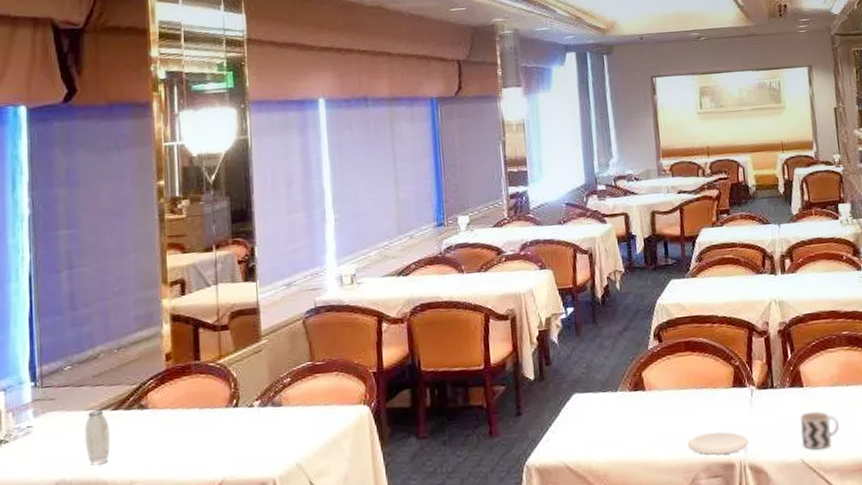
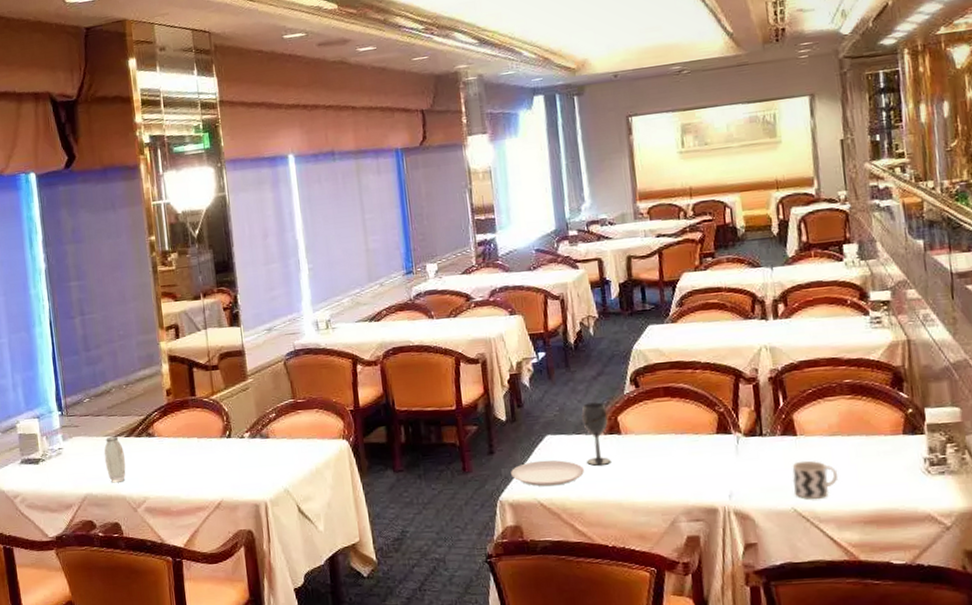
plate: none [538,419,610,448] -> present [511,460,584,487]
wine glass: none [608,358,636,424] -> present [581,402,611,466]
plate: present [688,432,749,456] -> none [667,477,734,500]

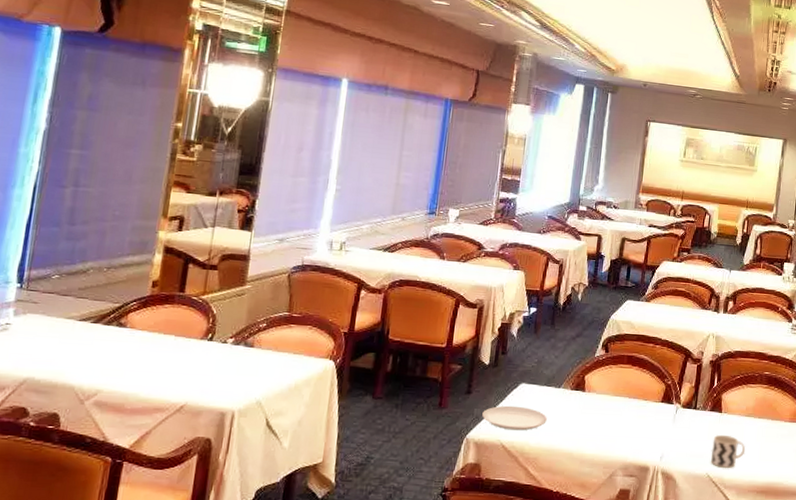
vase: present [104,436,126,483] -> none [59,319,86,370]
wine glass: present [581,402,611,466] -> none [551,359,578,417]

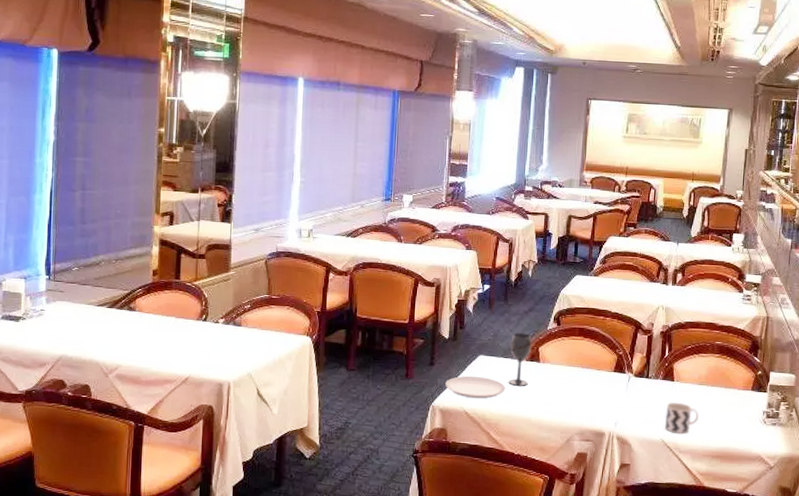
wine glass: none [551,359,578,417] -> present [509,333,532,386]

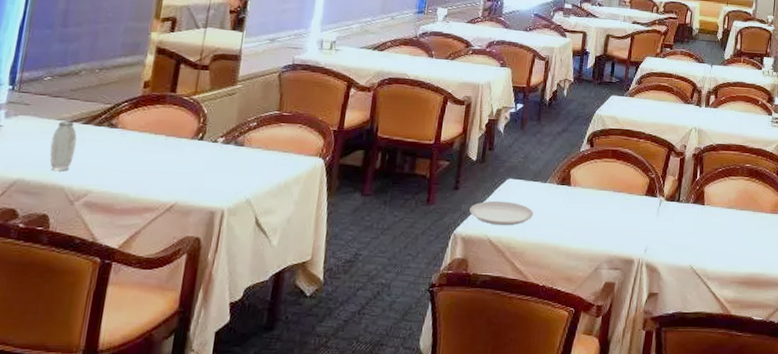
vase: none [84,305,104,349] -> present [49,121,77,171]
wine glass: present [509,333,532,386] -> none [537,155,564,211]
cup: present [664,402,699,435] -> none [694,226,728,261]

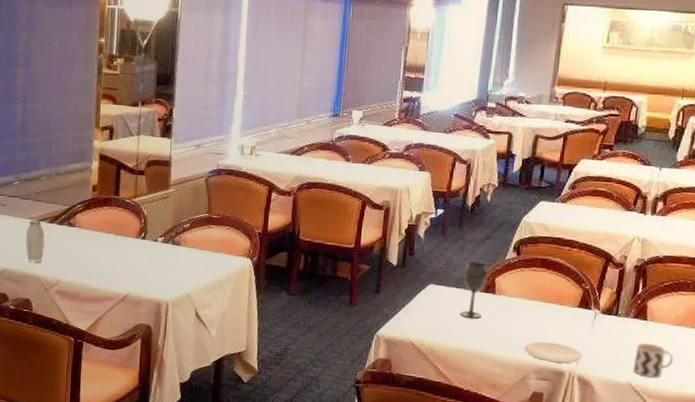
plate: present [469,200,533,226] -> none [391,305,456,330]
wine glass: none [537,155,564,211] -> present [460,261,488,319]
plate: none [597,230,650,251] -> present [524,341,582,364]
cup: none [694,226,728,261] -> present [633,342,674,378]

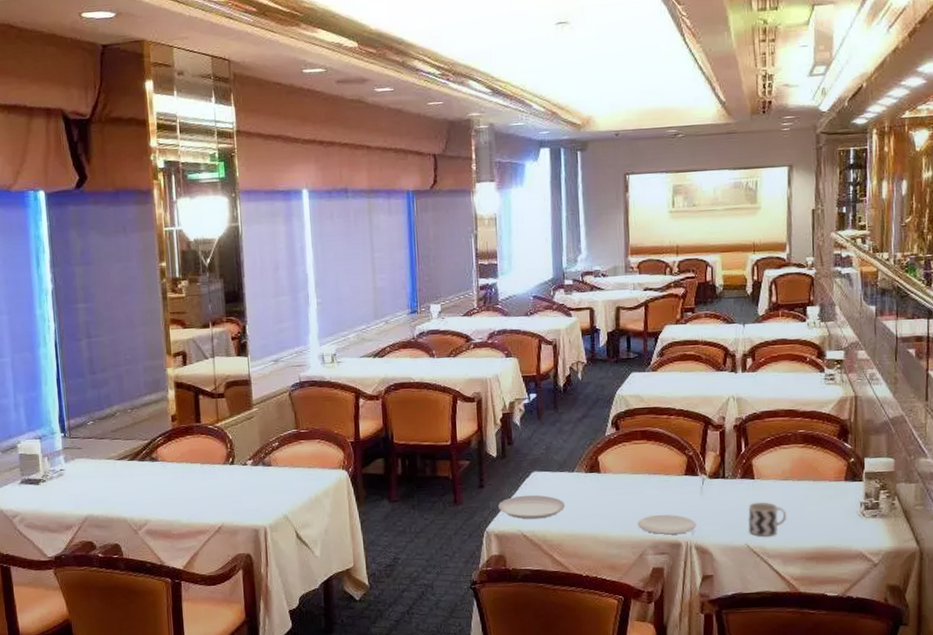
vase: present [25,220,45,263] -> none [106,459,128,505]
plate: none [391,305,456,330] -> present [498,495,565,519]
wine glass: present [460,261,488,319] -> none [566,442,590,501]

